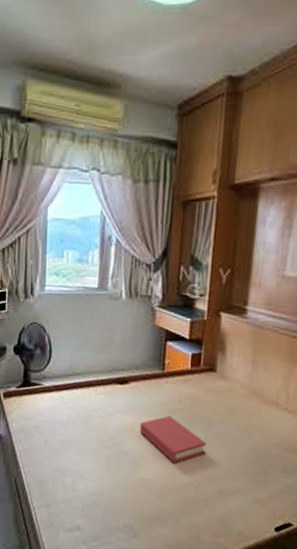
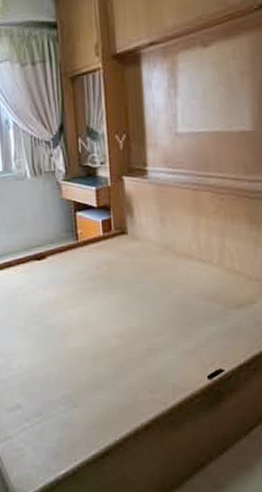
hardback book: present [140,415,207,464] -> none [63,283,130,329]

